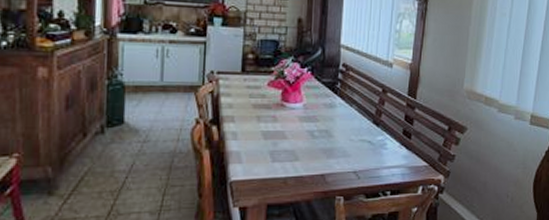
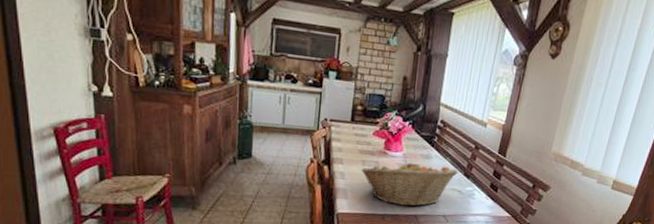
fruit basket: none [256,111,366,165] -> present [361,160,458,207]

